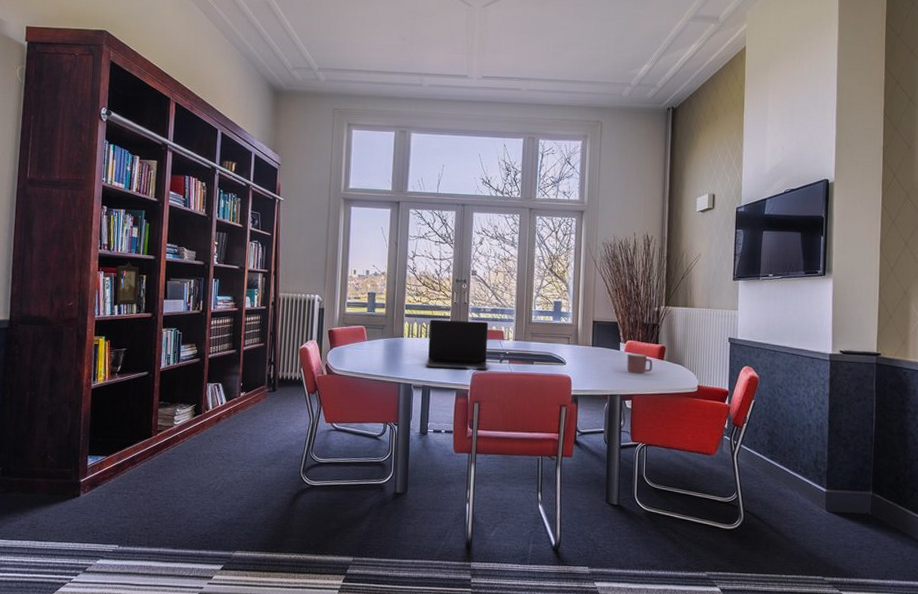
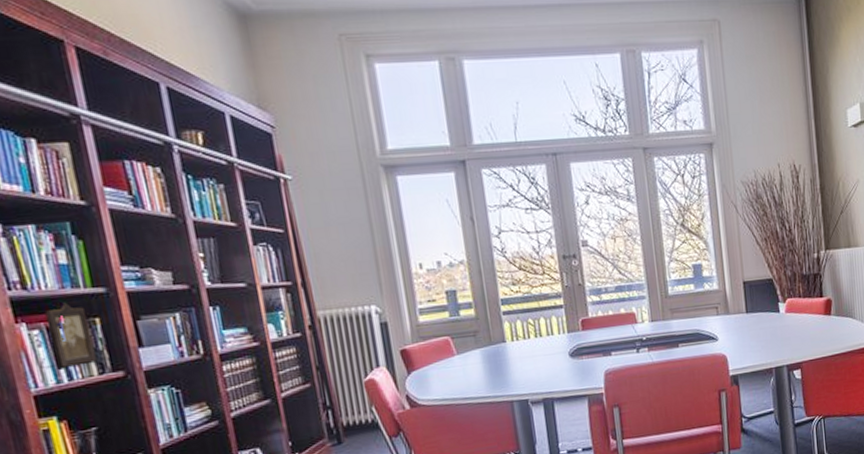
laptop computer: present [425,319,489,371] -> none [537,304,624,375]
mug: present [627,353,653,376] -> none [789,312,820,340]

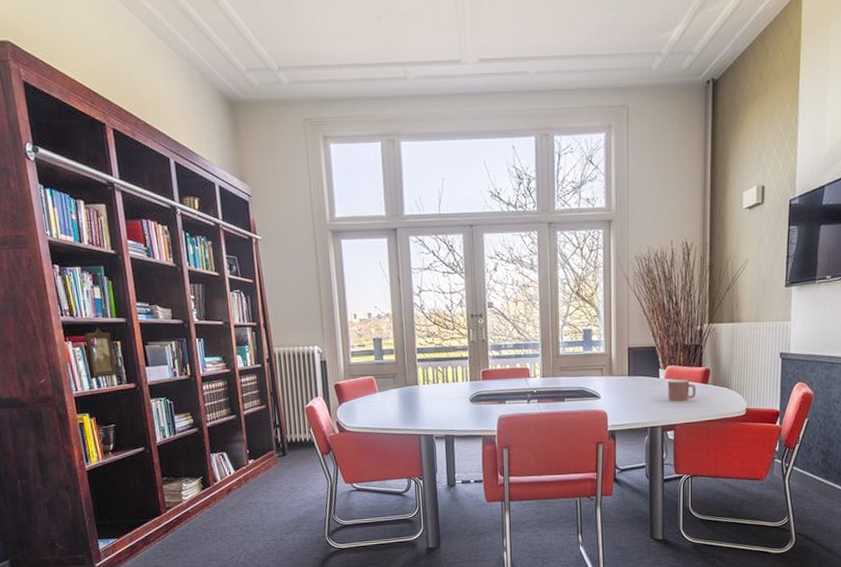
mug: none [789,312,820,340] -> present [667,379,696,404]

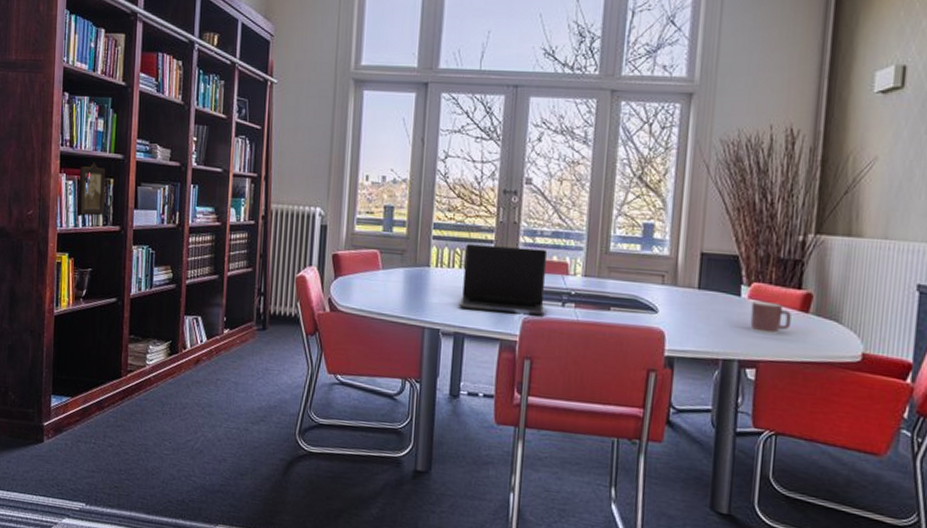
laptop computer: none [446,359,516,416] -> present [459,244,548,316]

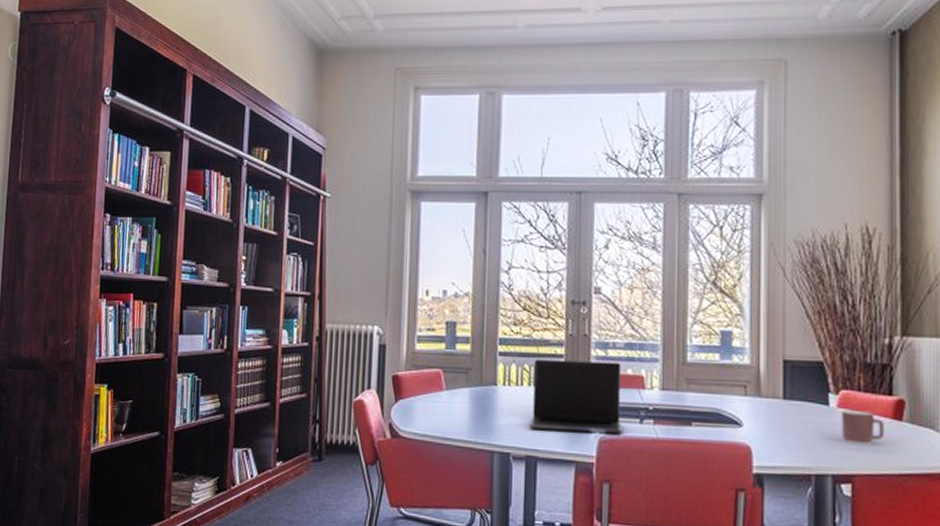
photo frame: present [67,162,106,215] -> none [106,285,149,343]

